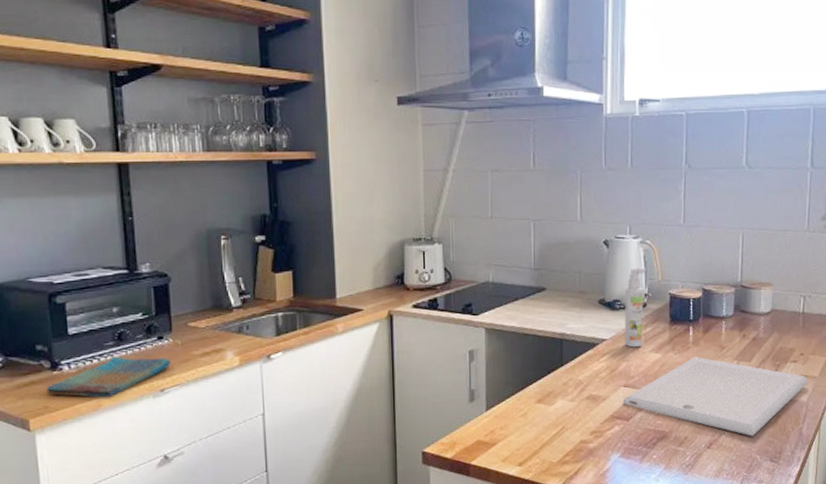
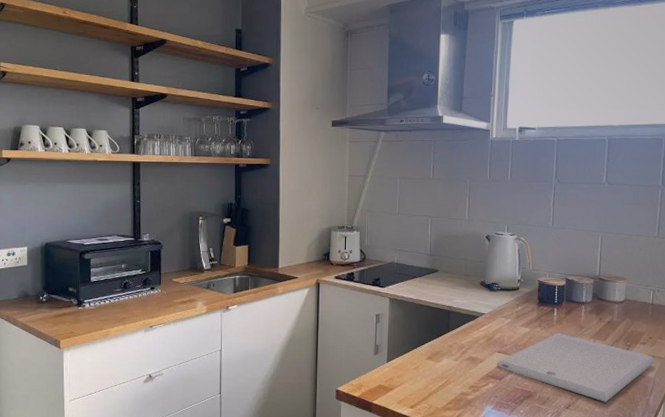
dish towel: present [46,356,171,398] -> none [73,299,158,329]
spray bottle: present [624,267,646,348] -> none [499,258,520,322]

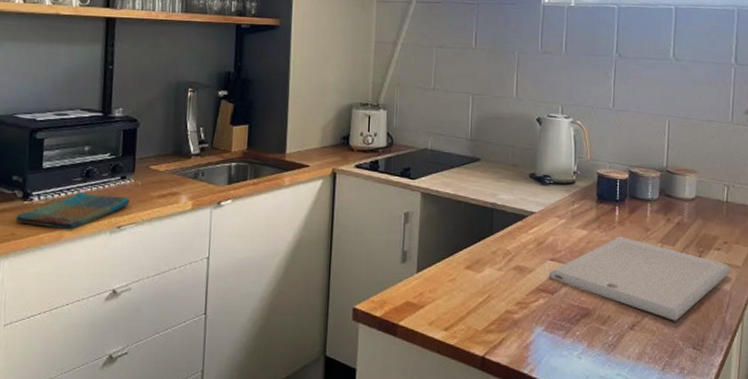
dish towel: none [73,299,158,329] -> present [15,191,130,230]

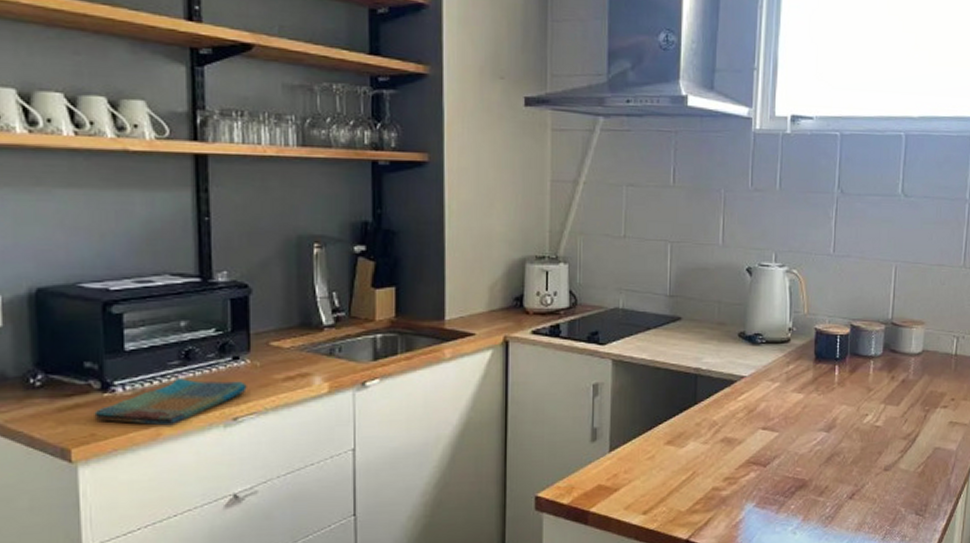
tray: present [548,236,731,321] -> none [760,398,958,487]

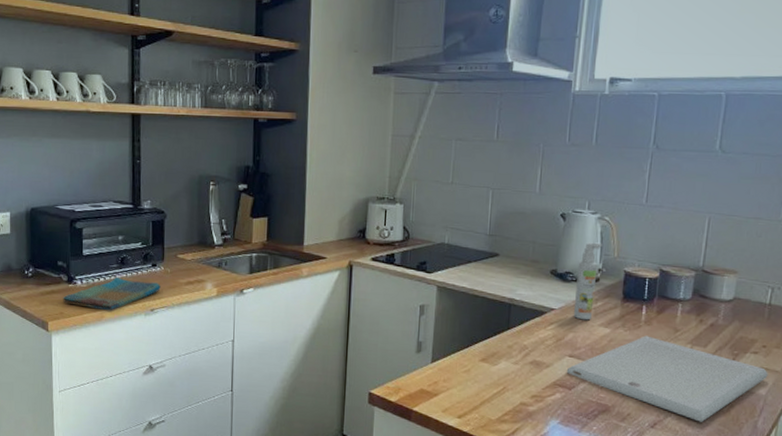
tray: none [760,398,958,487] -> present [566,335,768,422]
spray bottle: none [764,299,791,387] -> present [573,242,602,321]

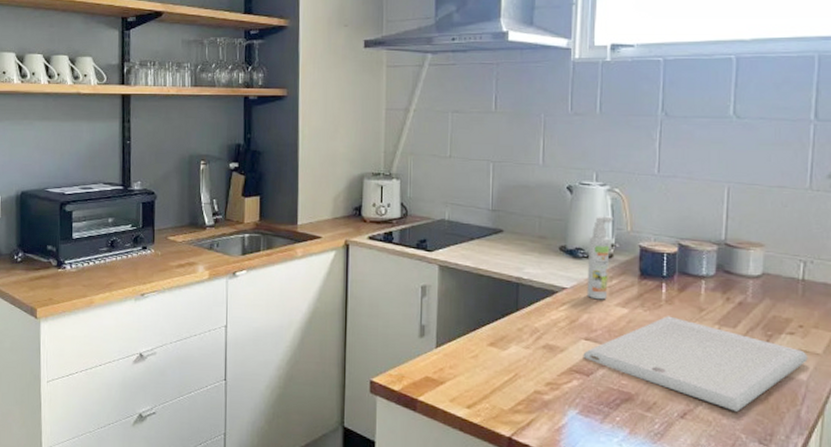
dish towel: present [63,276,161,311] -> none [52,260,151,297]

